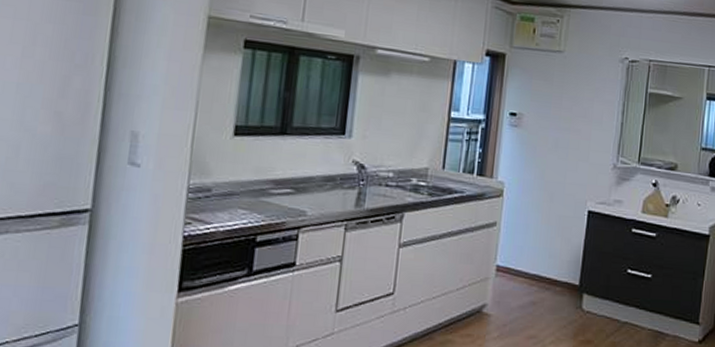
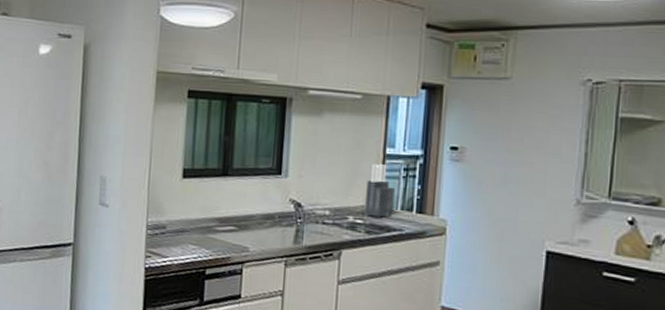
knife block: none [428,127,458,180] -> present [365,164,395,218]

